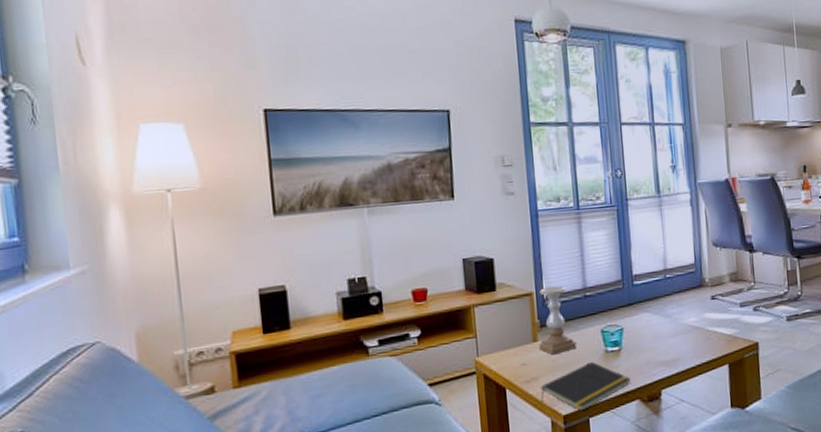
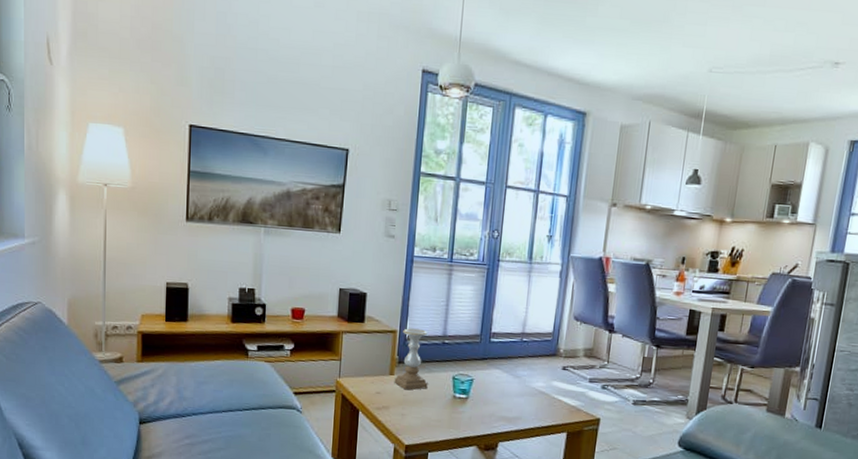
notepad: present [541,361,631,411] -> none [388,403,472,445]

